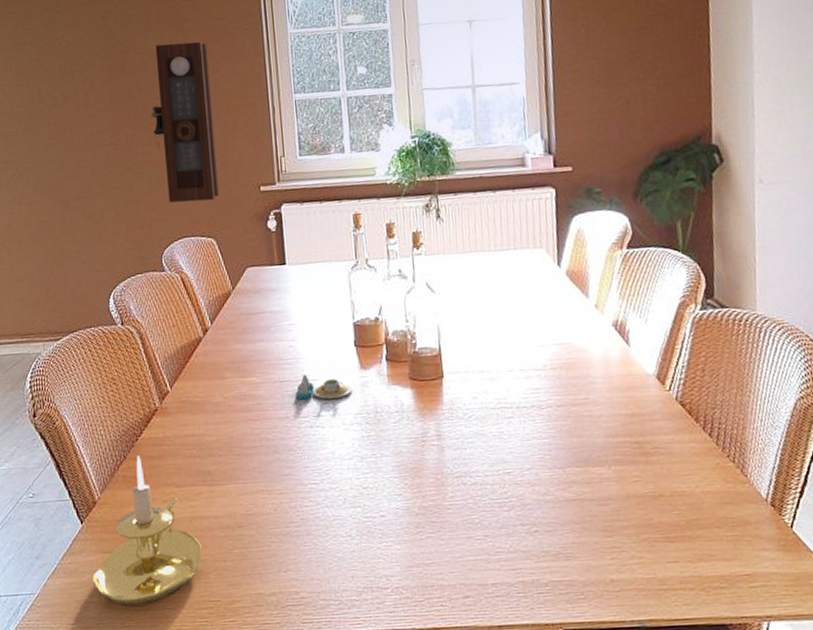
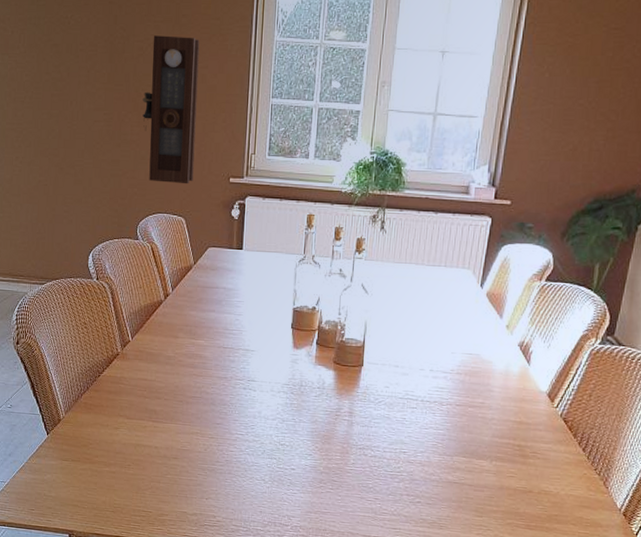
candle holder: present [92,456,202,606] -> none [52,389,142,505]
salt and pepper shaker set: present [295,374,352,400] -> none [235,345,283,370]

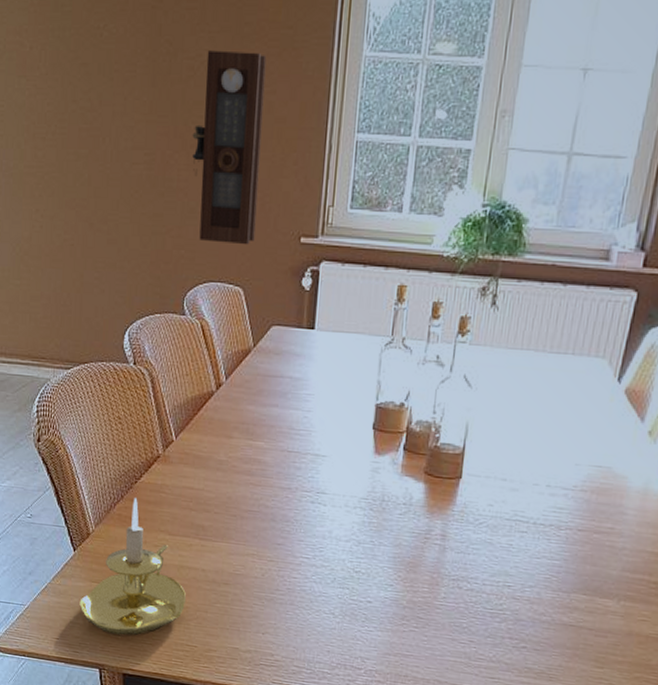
candle holder: none [52,389,142,505] -> present [79,498,186,636]

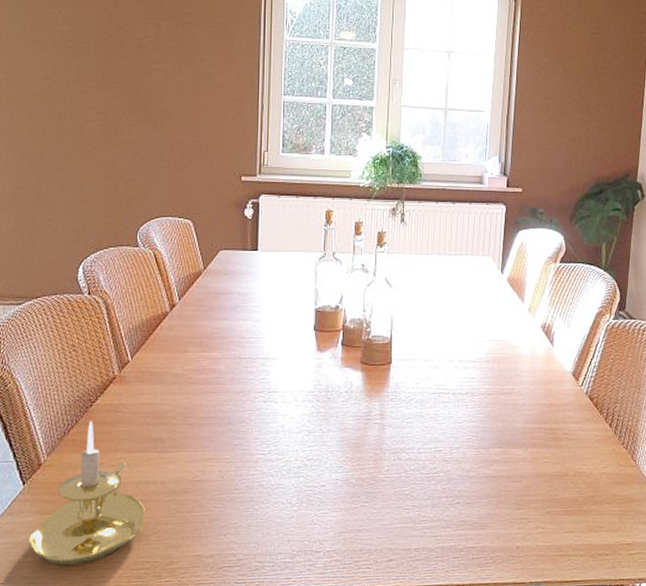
pendulum clock: present [192,50,267,245] -> none [142,33,205,185]

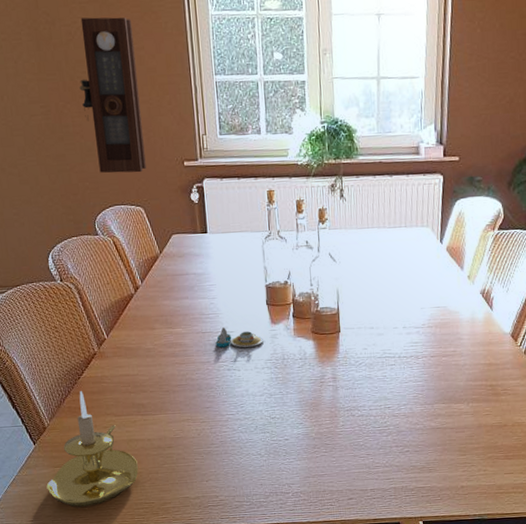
pendulum clock: none [142,33,205,185] -> present [79,17,146,173]
salt and pepper shaker set: none [253,353,307,378] -> present [215,327,263,348]

